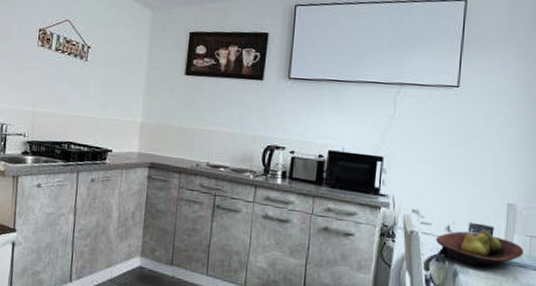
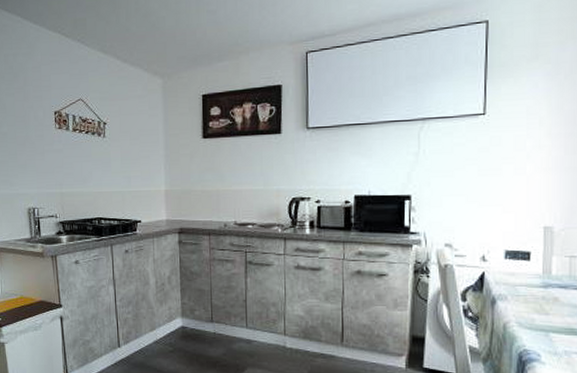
fruit bowl: present [436,229,525,266] -> none [471,255,564,292]

